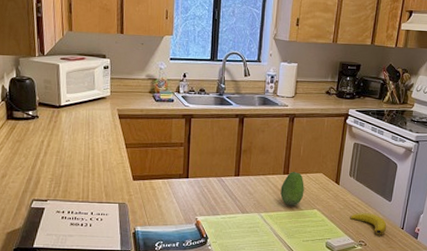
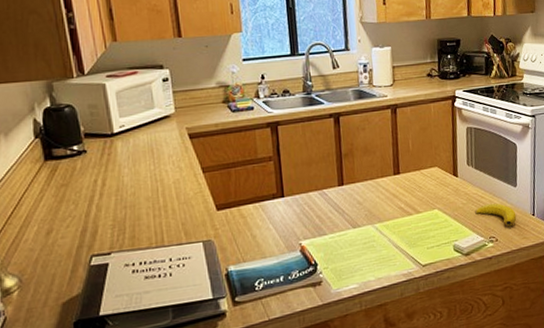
fruit: present [280,172,304,206] -> none [393,170,421,211]

